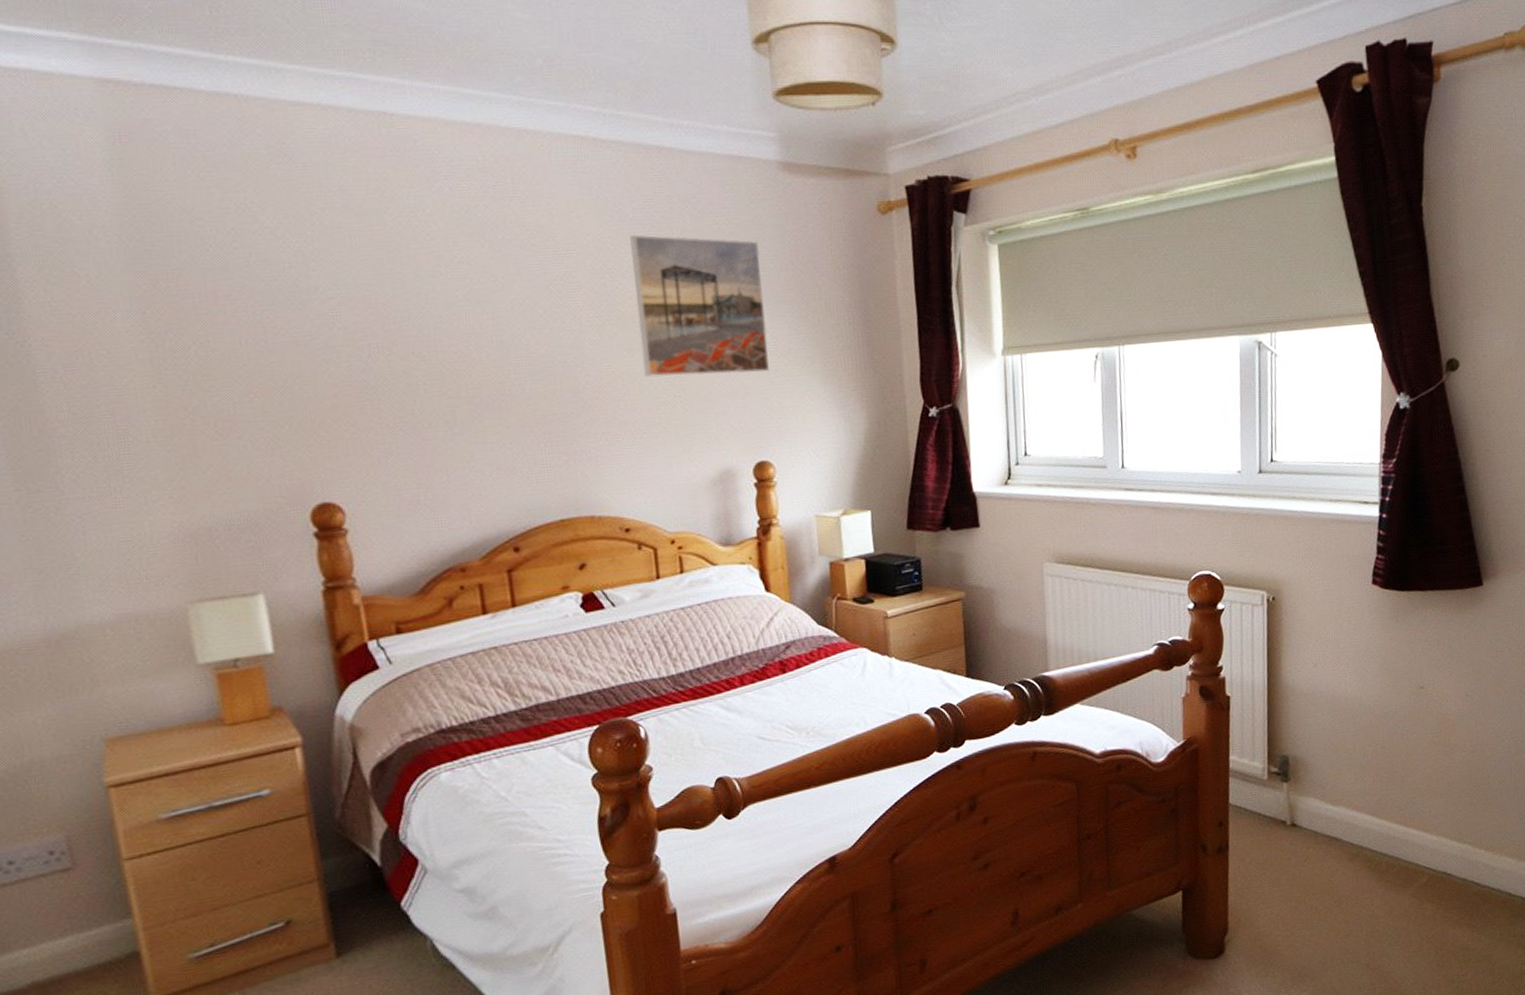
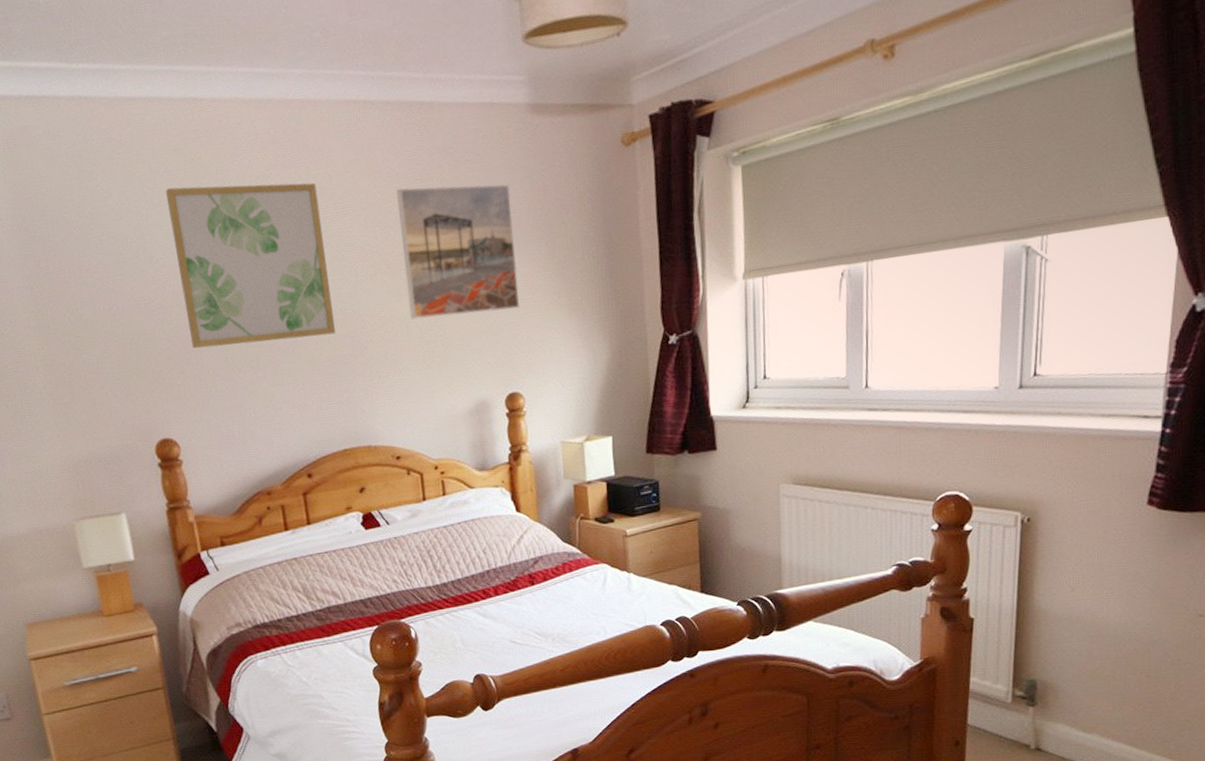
wall art: none [340,209,553,397] -> present [166,183,336,349]

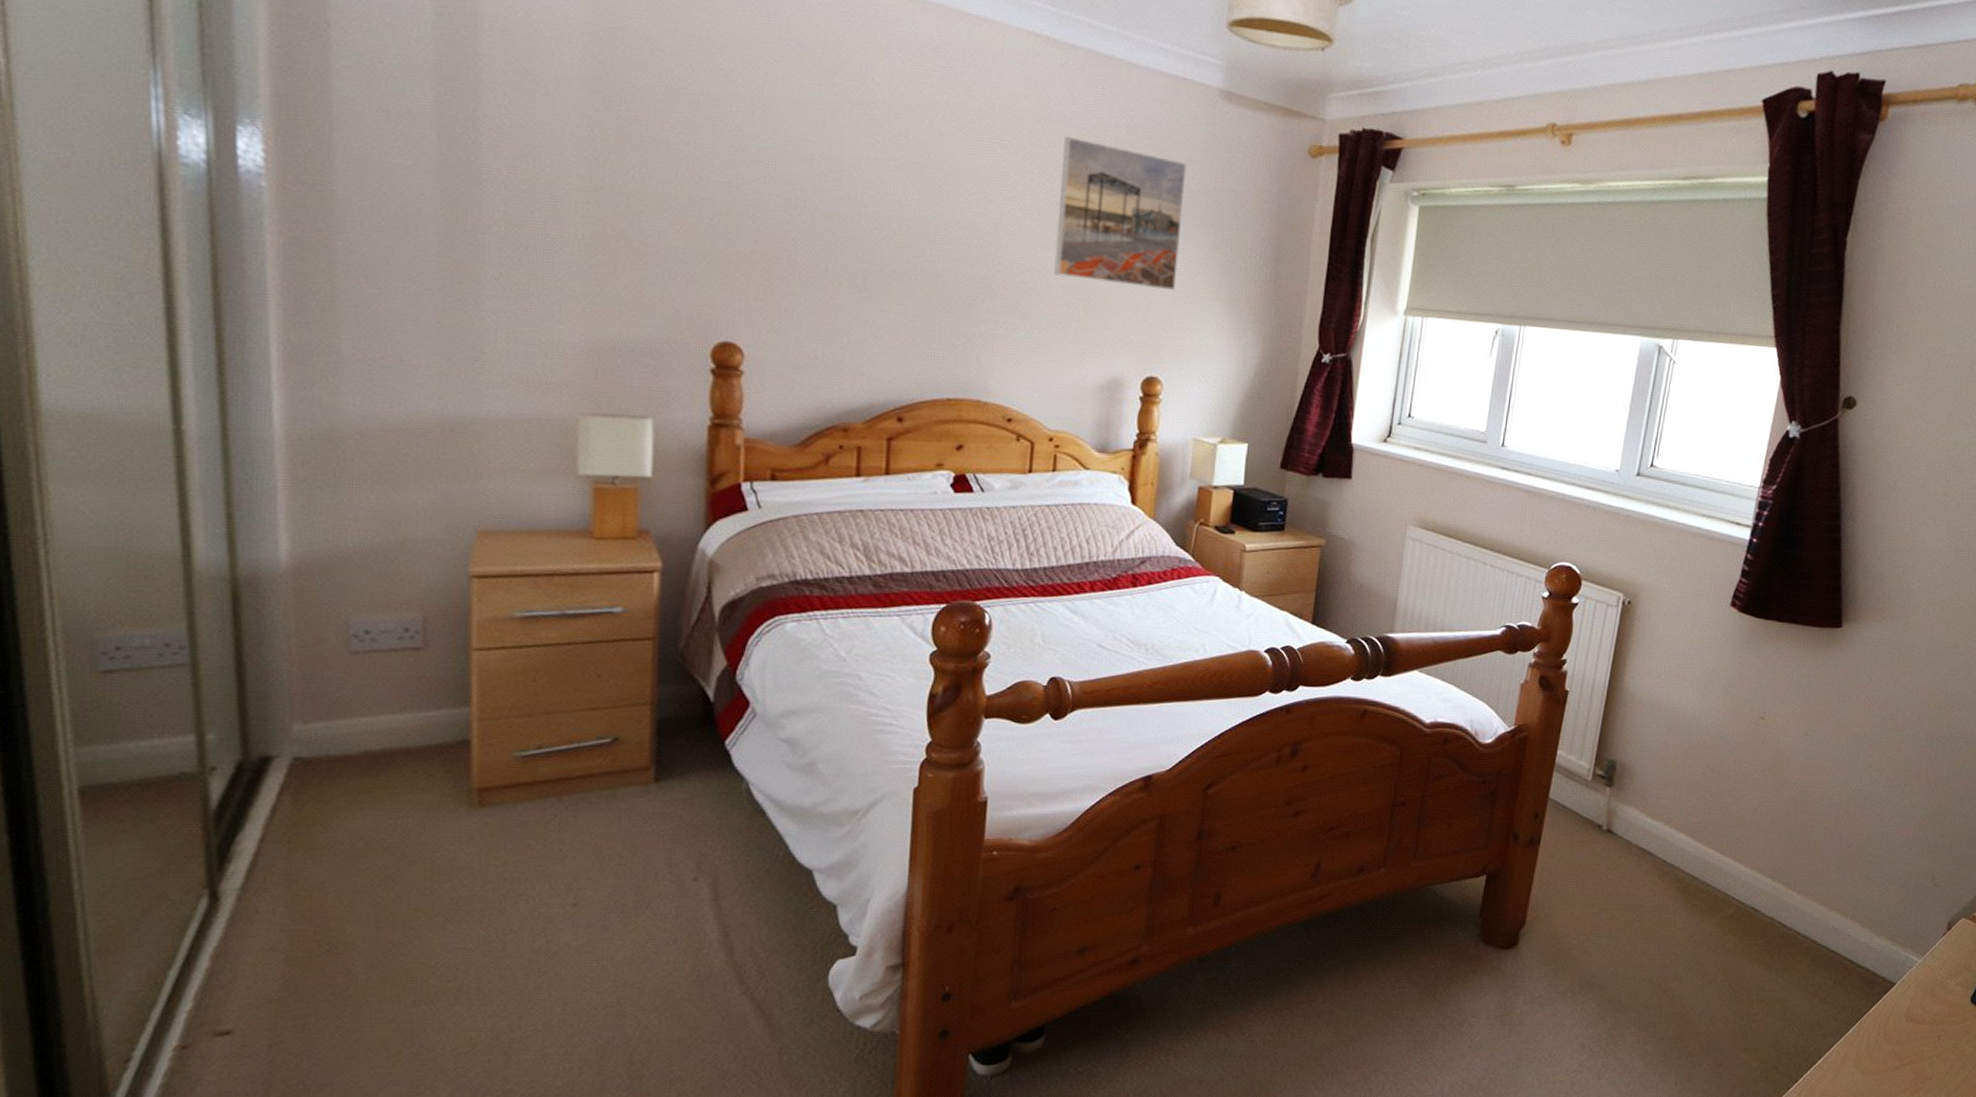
wall art: present [166,183,336,349] -> none [787,64,975,270]

